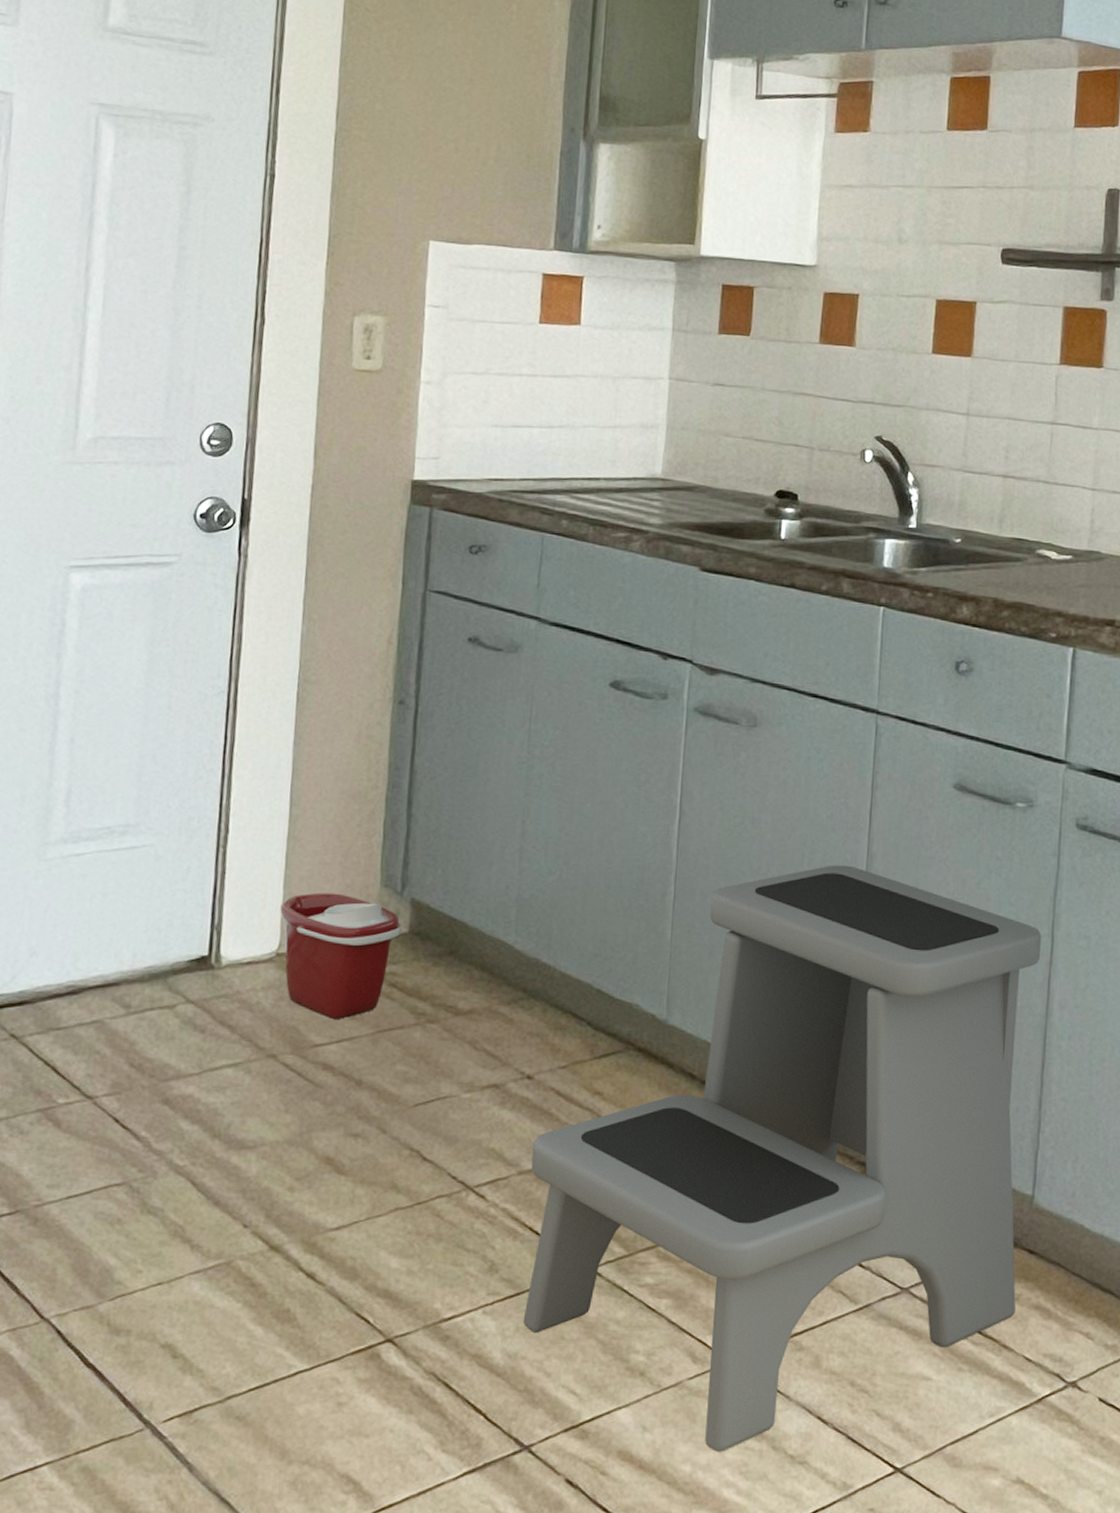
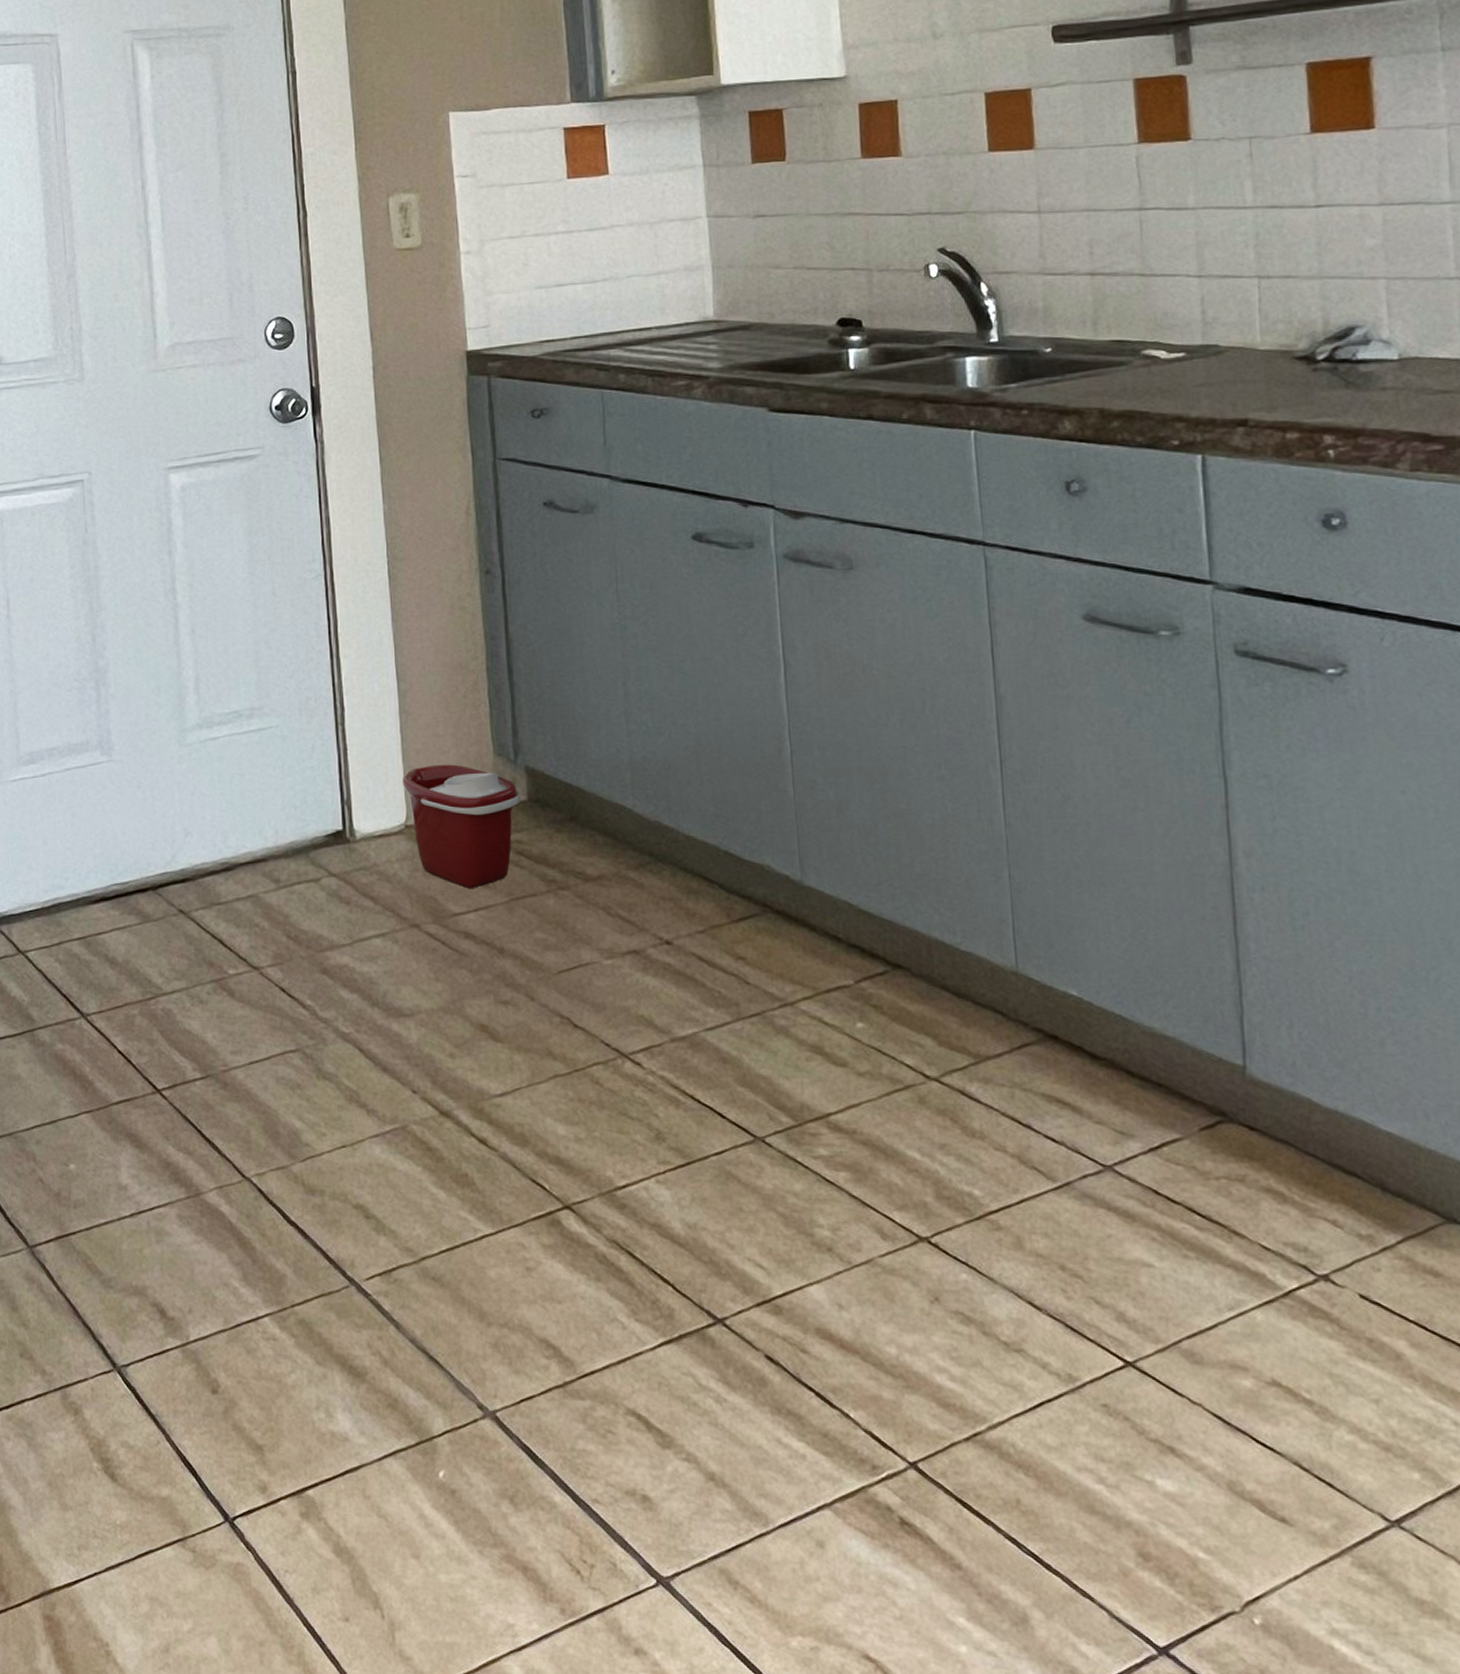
step stool: present [522,865,1042,1452] -> none [682,710,1242,1335]

